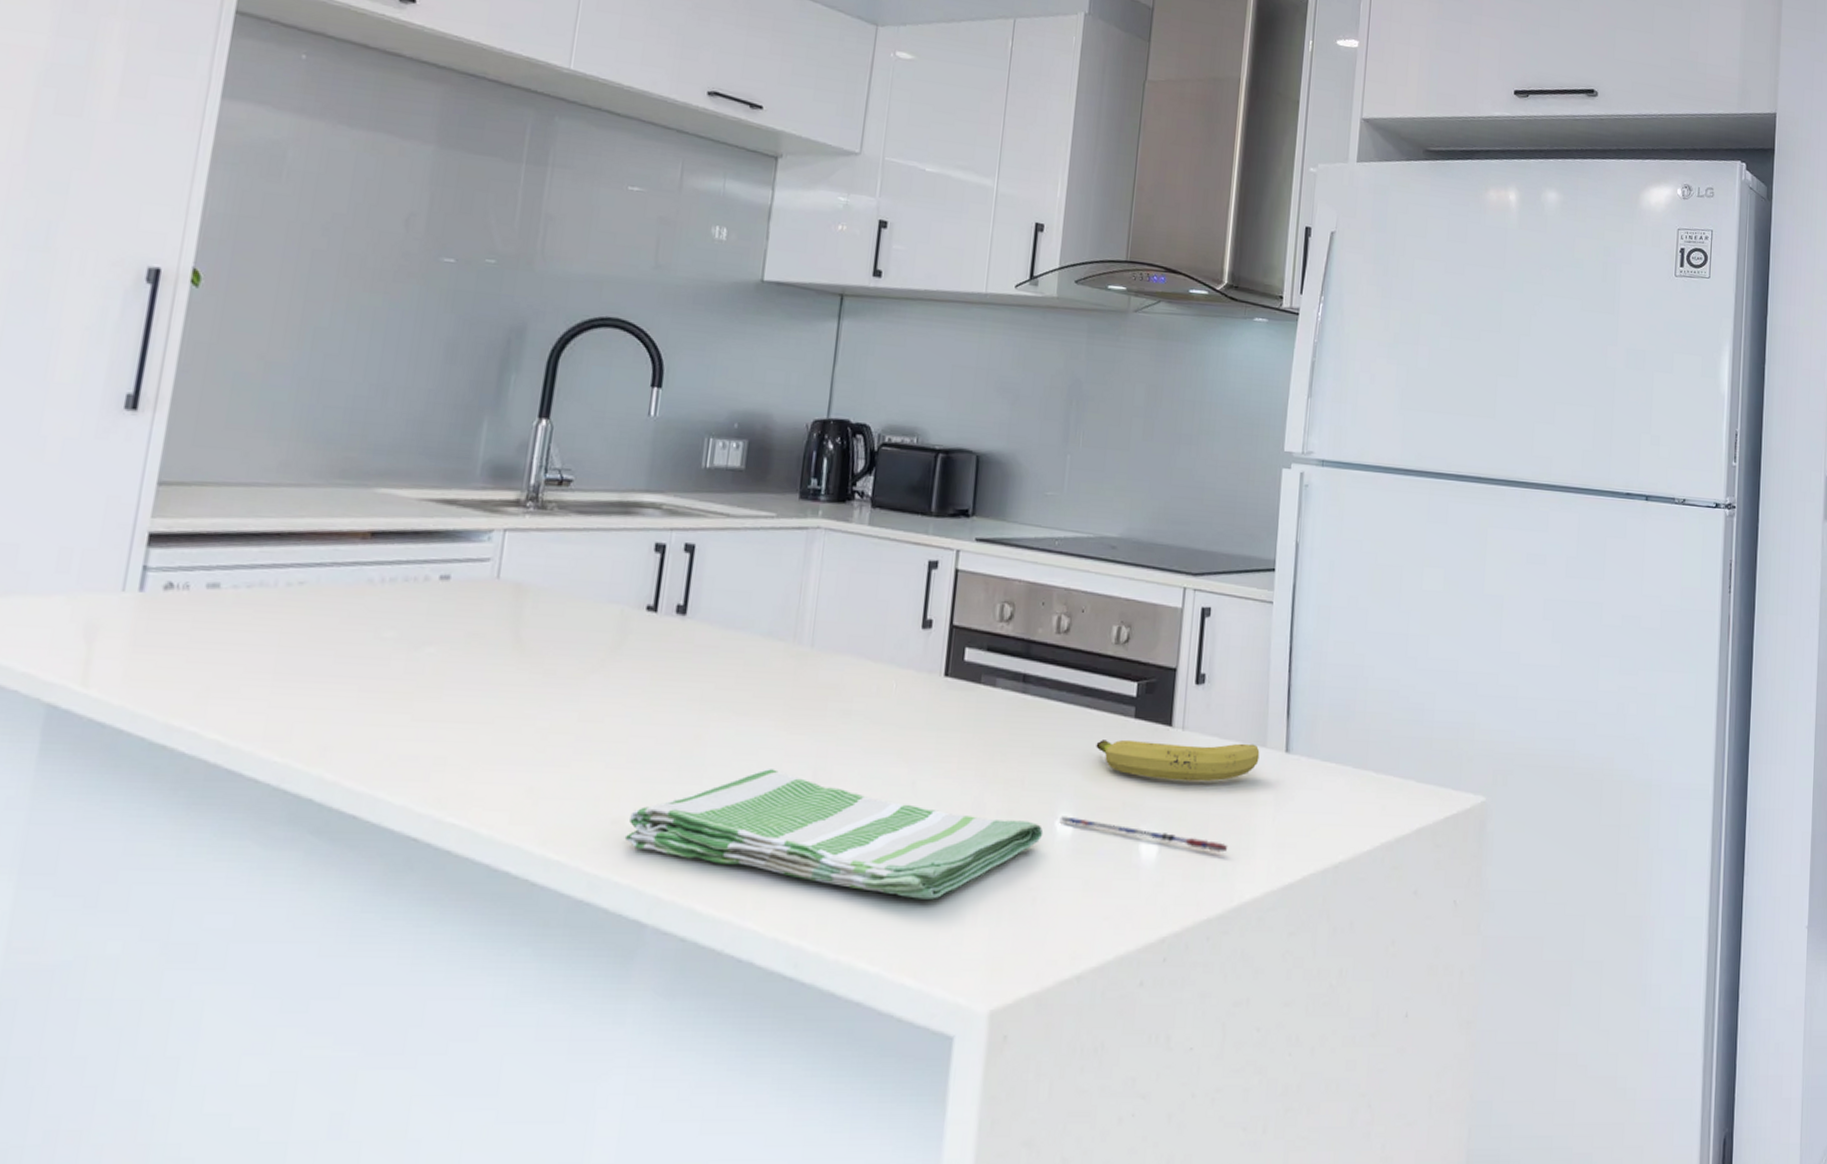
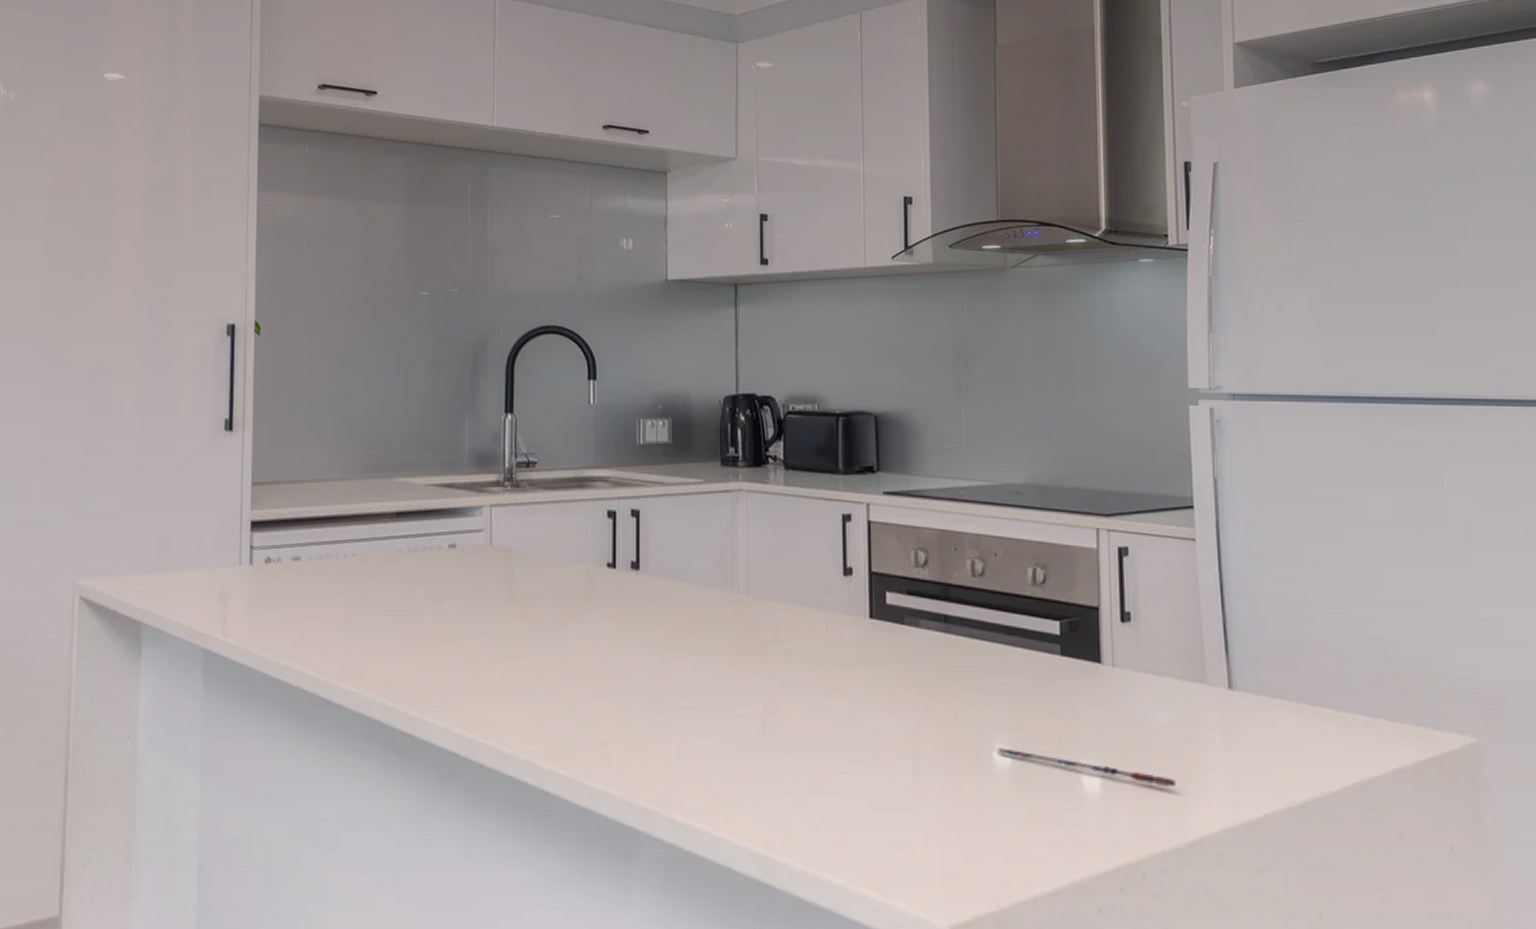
dish towel: present [624,767,1044,900] -> none [613,700,982,821]
fruit: present [1096,739,1260,782] -> none [1024,676,1200,718]

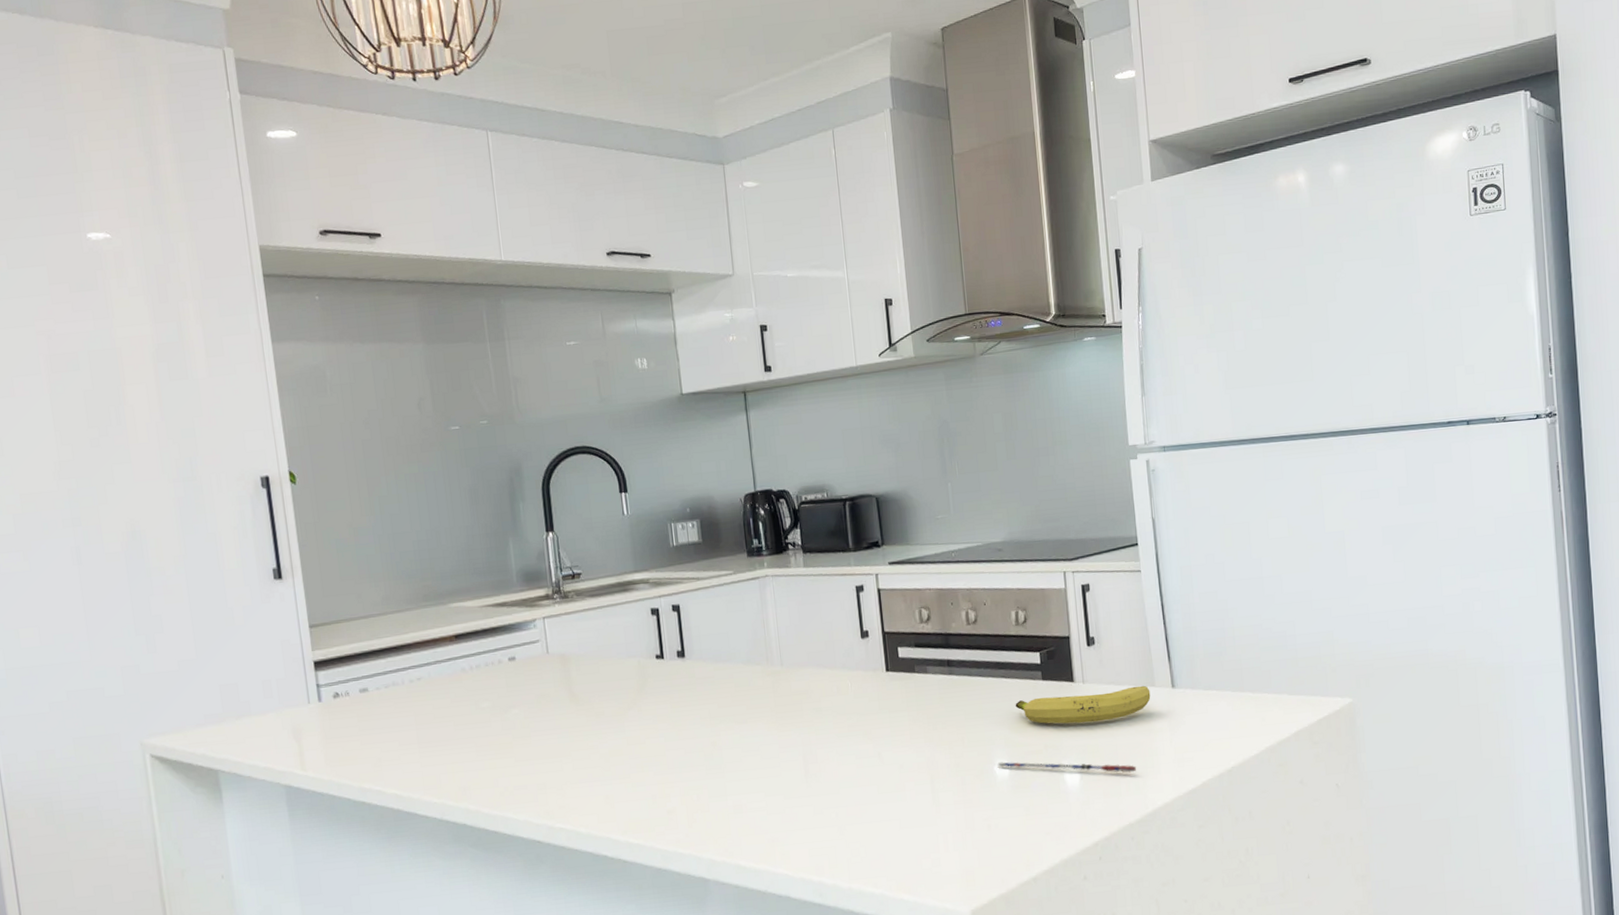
fruit: none [1024,676,1200,718] -> present [1015,685,1151,724]

